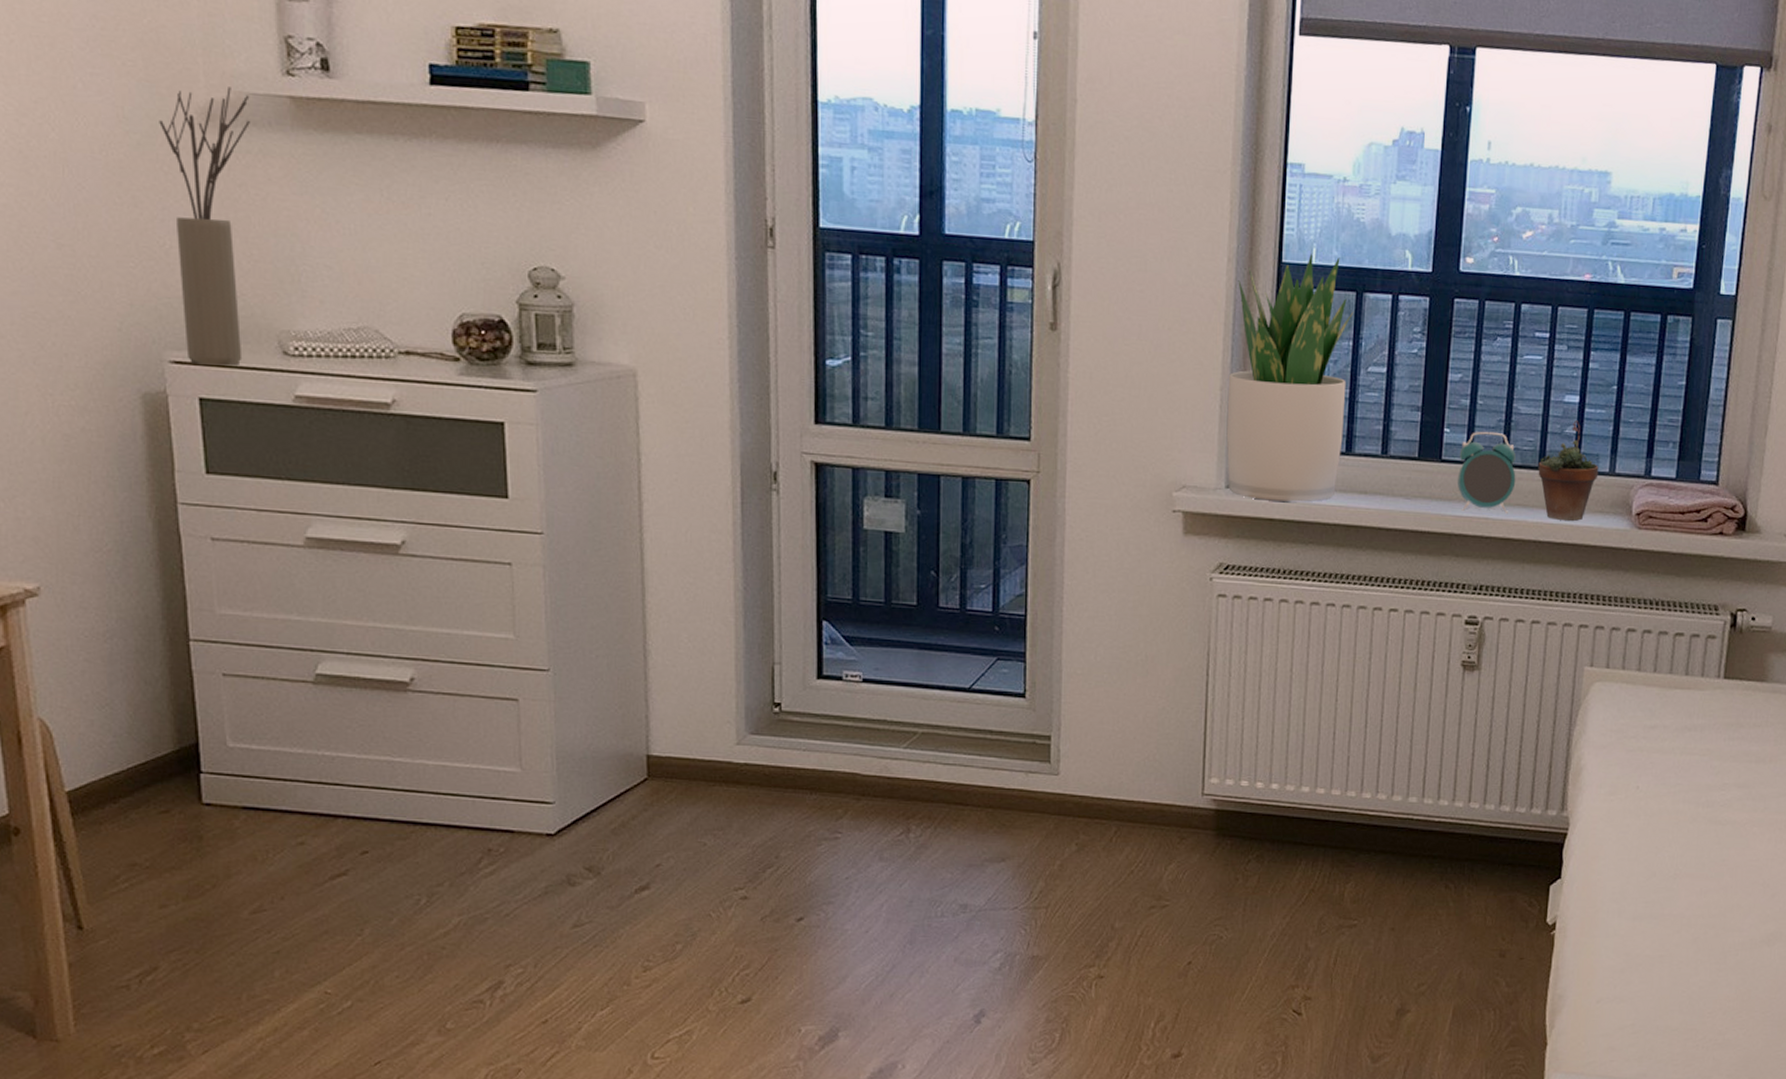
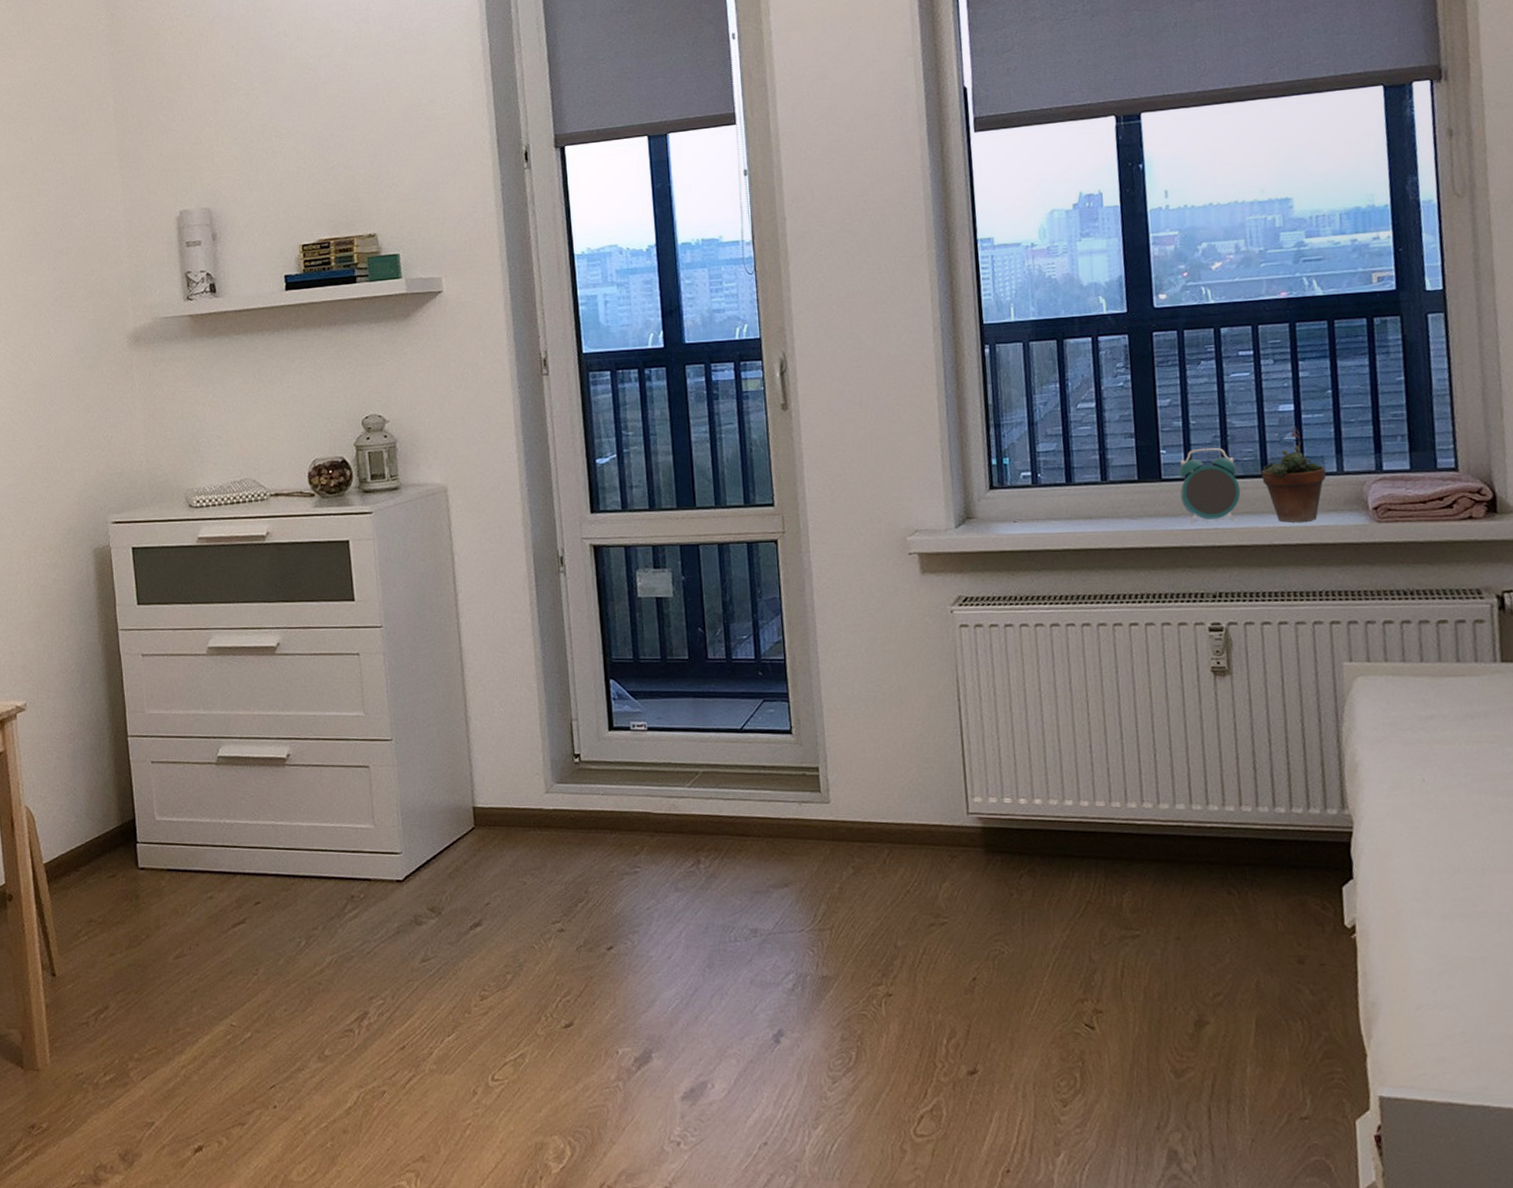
vase: present [159,87,250,366] -> none [103,315,163,523]
planter: present [1226,254,1354,502] -> none [945,312,1062,535]

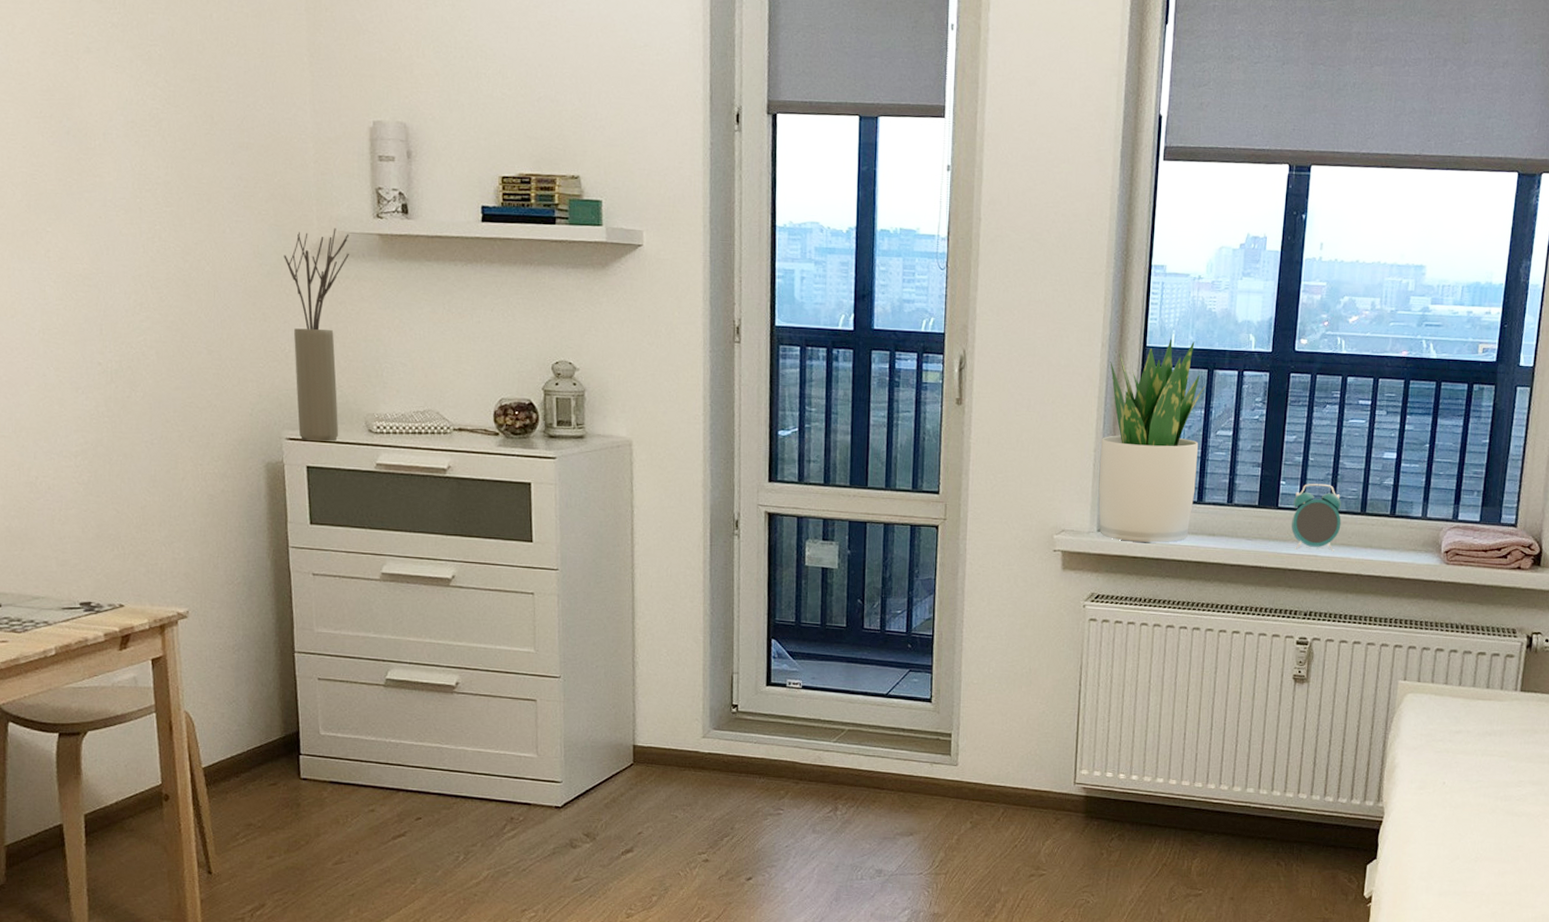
vase: none [103,315,163,523] -> present [284,228,349,442]
planter: none [945,312,1062,535] -> present [1098,339,1206,543]
succulent plant: present [1261,427,1326,524] -> none [1360,473,1413,559]

